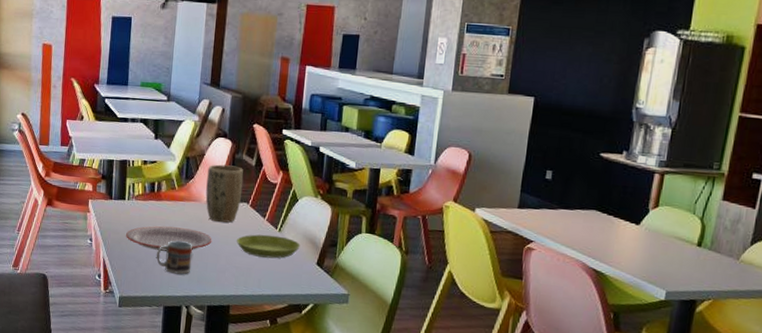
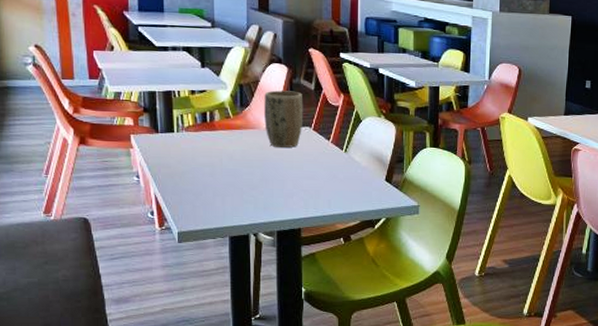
plate: present [126,225,212,251] -> none [179,156,276,181]
cup: present [156,240,193,275] -> none [215,170,256,203]
saucer: present [237,234,300,259] -> none [302,156,368,179]

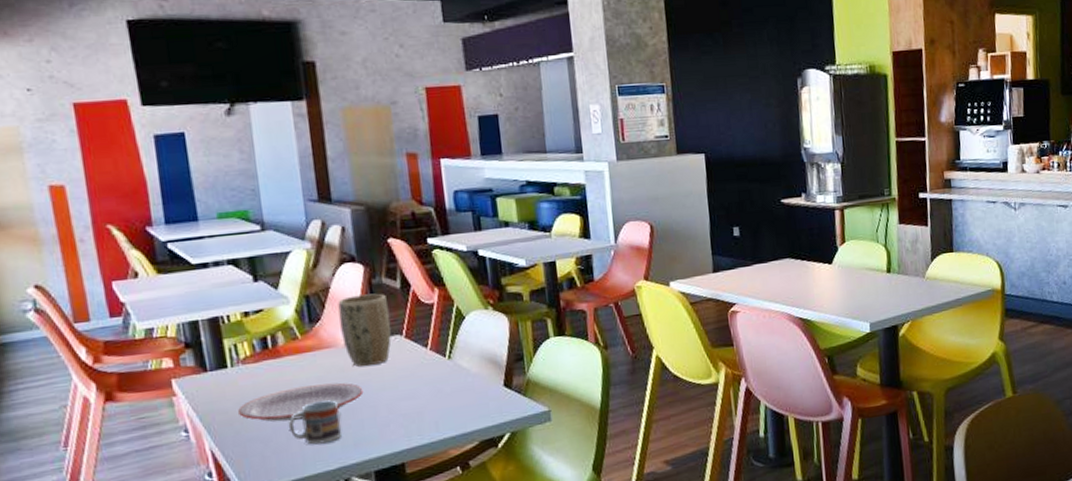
plate: none [179,156,276,181] -> present [238,382,364,422]
cup: none [215,170,256,203] -> present [288,400,343,445]

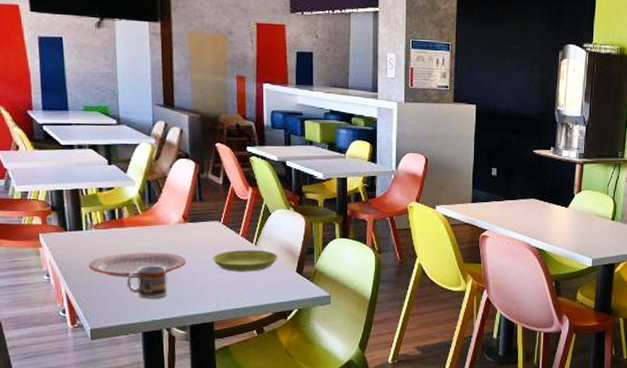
plant pot: present [338,293,391,367] -> none [172,185,213,242]
saucer: none [396,364,479,396] -> present [213,249,278,272]

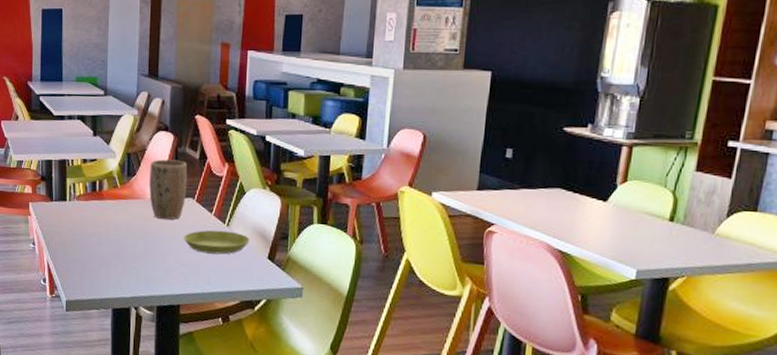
plate: present [89,252,187,277] -> none [69,226,158,252]
cup: present [126,266,168,299] -> none [101,240,139,275]
plant pot: none [172,185,213,242] -> present [149,159,188,220]

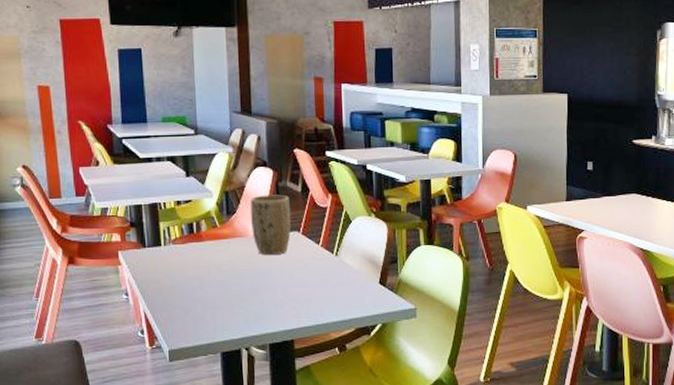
saucer: present [184,230,250,255] -> none [292,260,360,285]

